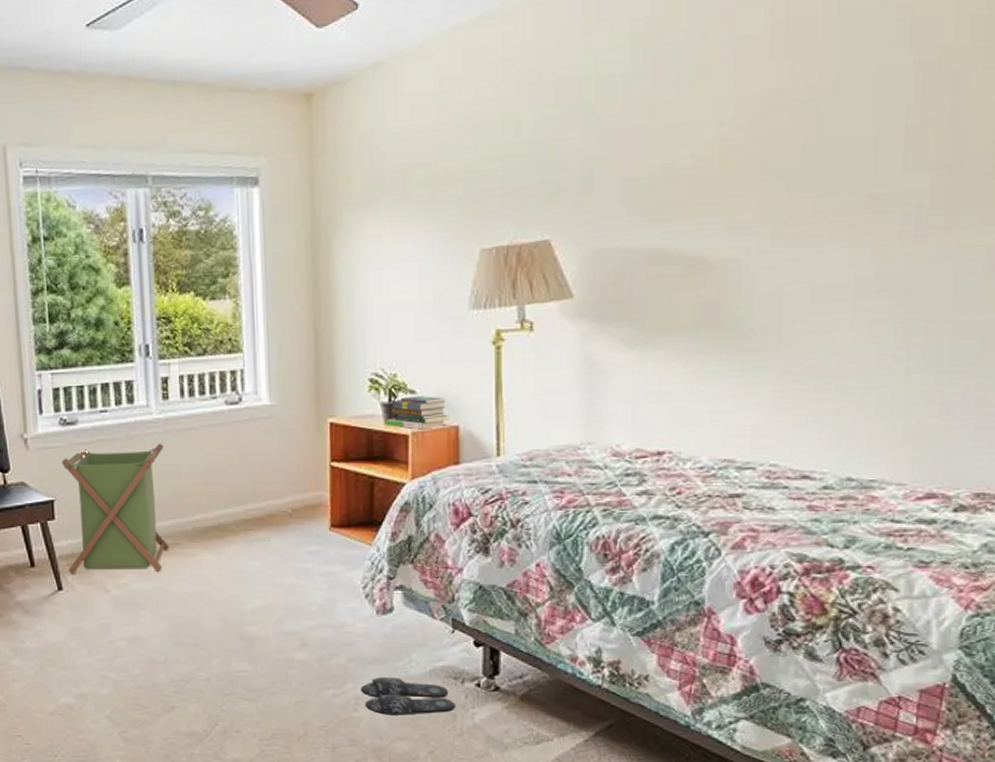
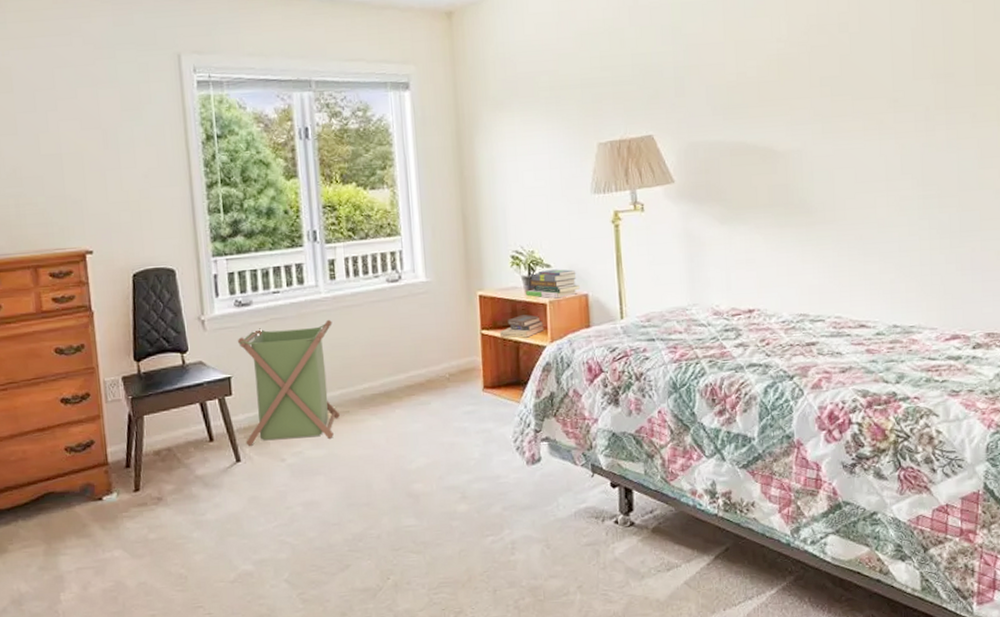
books: none [351,447,405,473] -> present [499,315,545,338]
slippers: present [361,677,455,715] -> none [516,521,598,556]

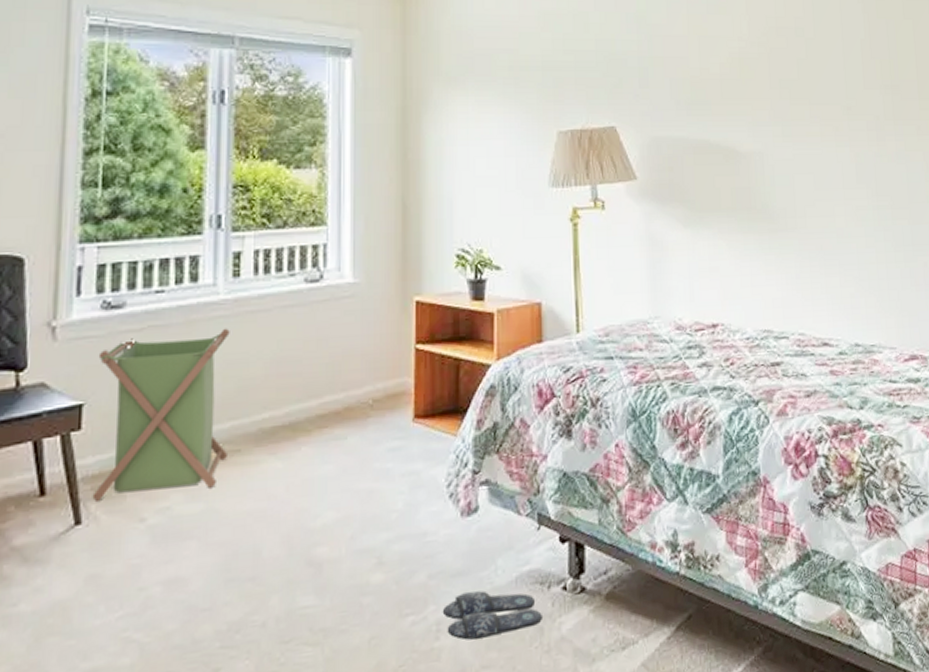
books: present [499,315,545,338] -> none [437,326,491,355]
slippers: none [516,521,598,556] -> present [443,590,542,640]
books: present [526,269,580,299] -> none [471,272,532,307]

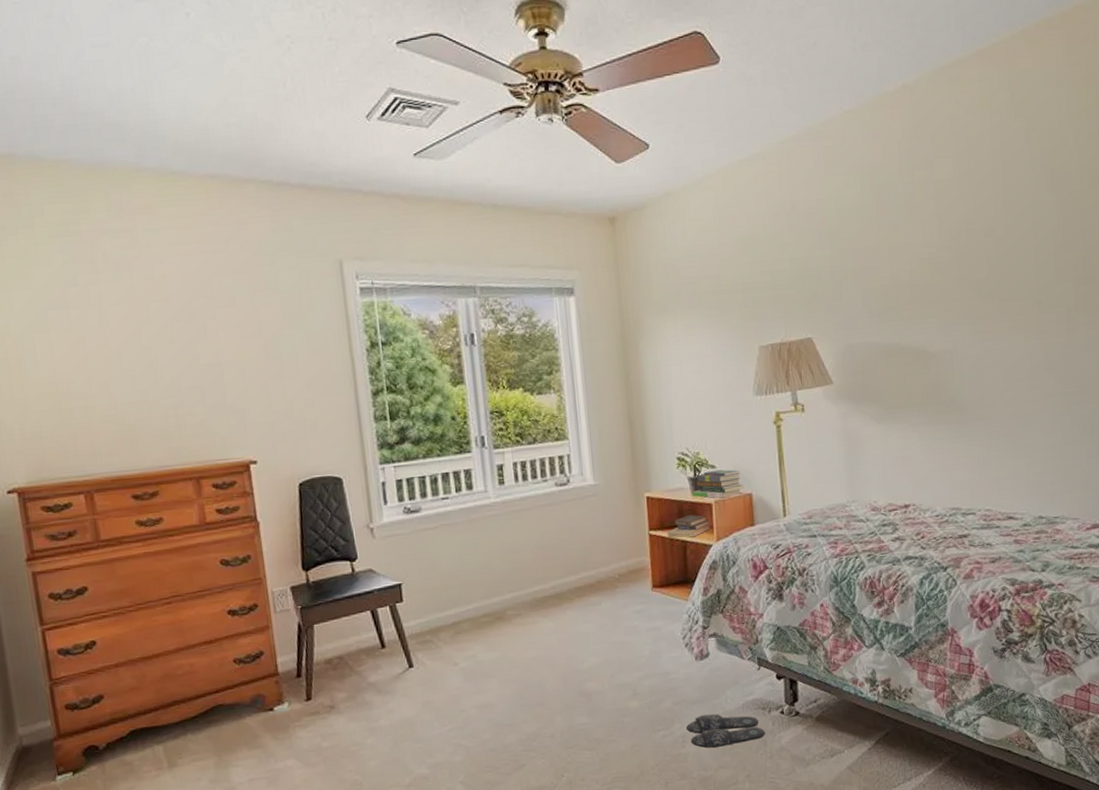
laundry basket: present [92,328,230,501] -> none [407,524,511,651]
books: none [437,326,491,355] -> present [667,515,711,538]
books: none [471,272,532,307] -> present [692,469,744,499]

